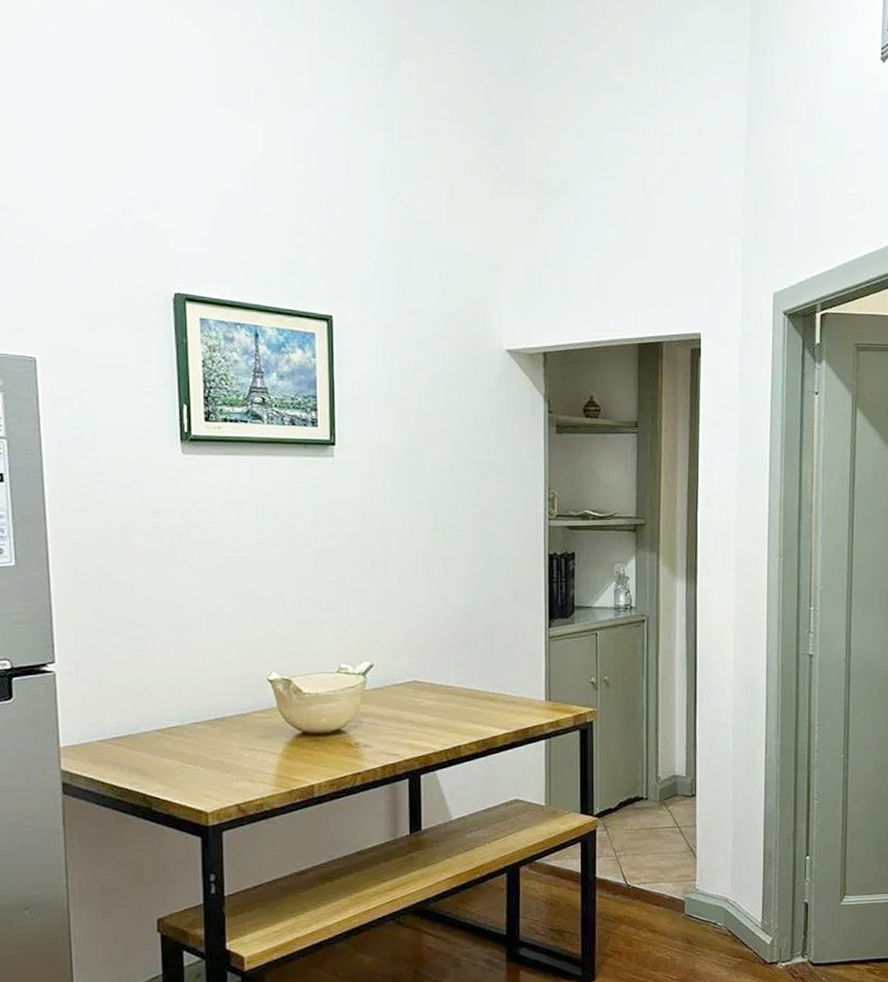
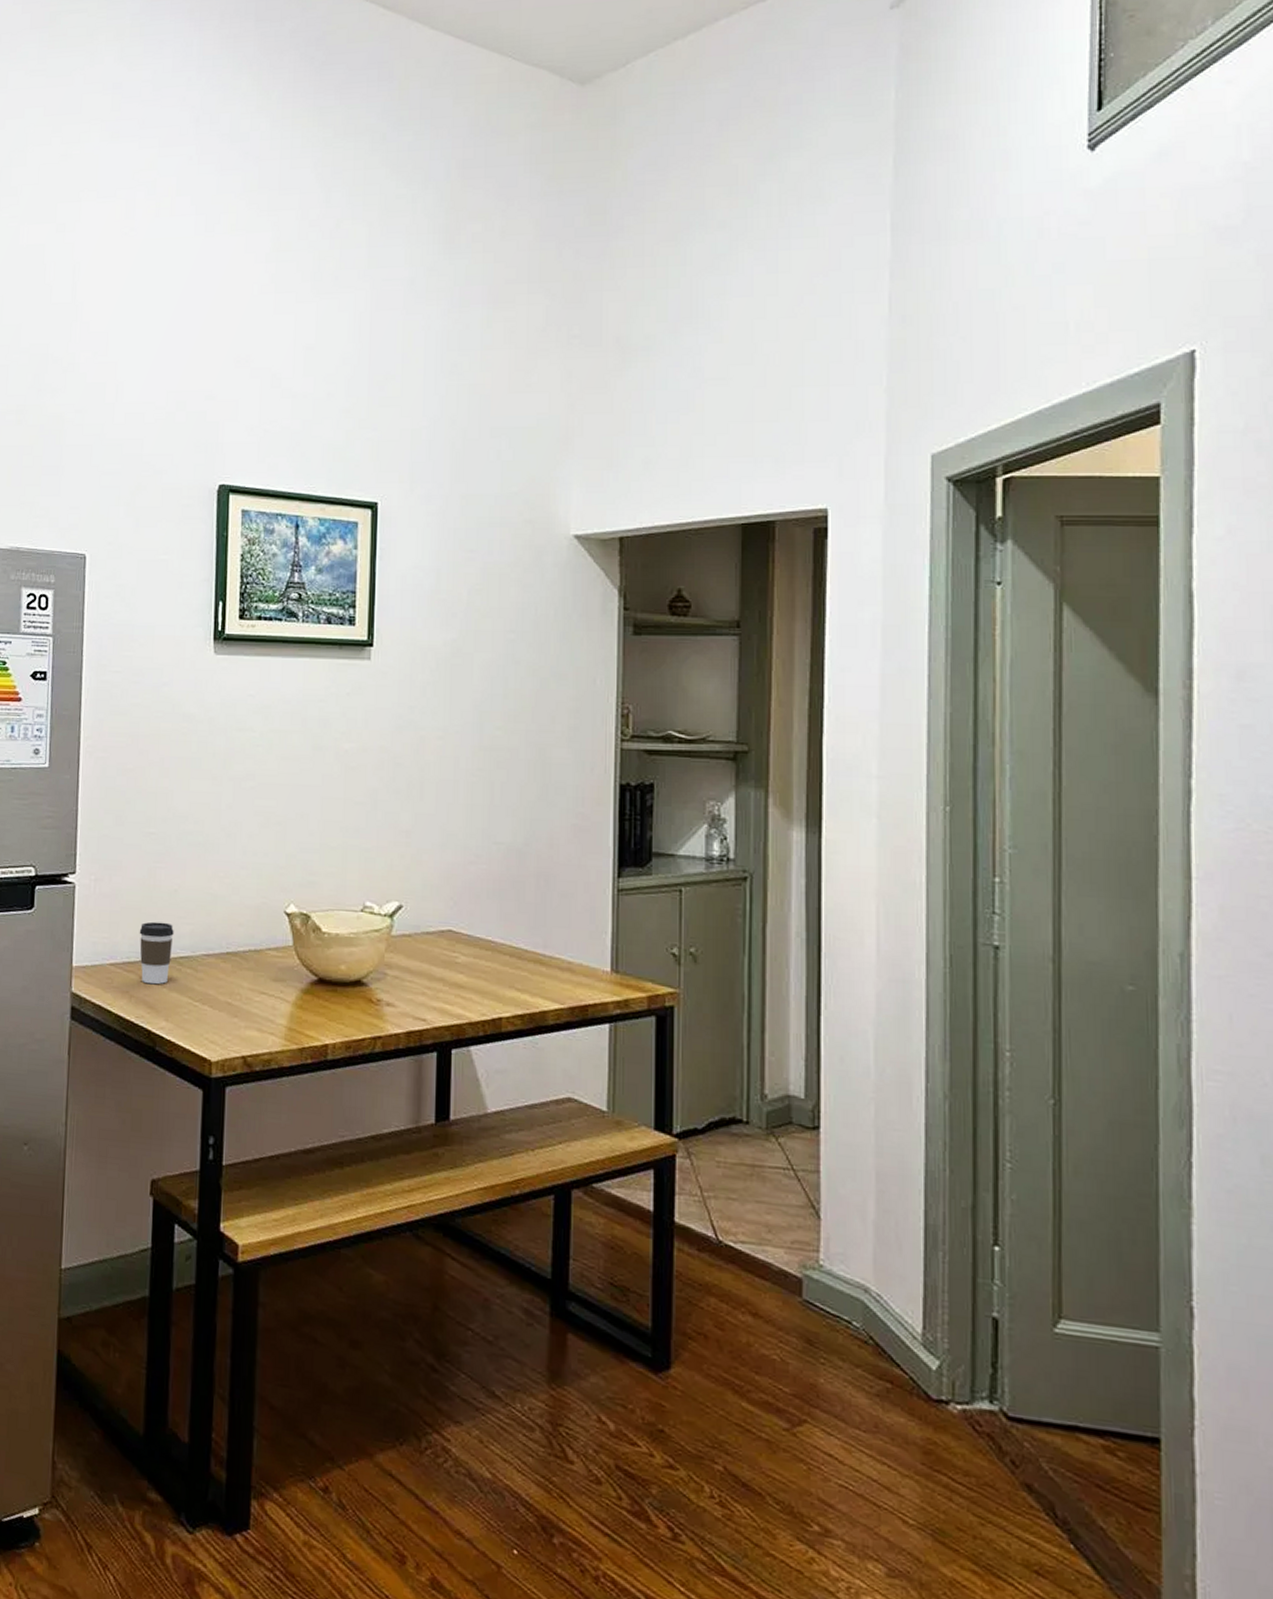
coffee cup: none [126,699,162,754] -> present [139,921,174,985]

